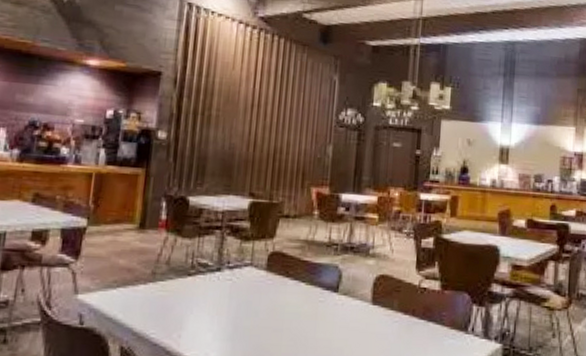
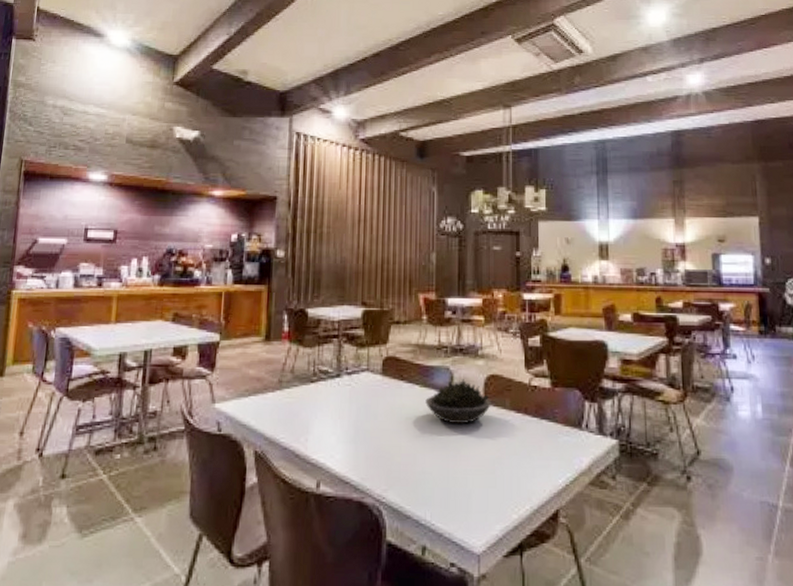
succulent plant: none [310,278,380,325] -> present [425,379,493,425]

